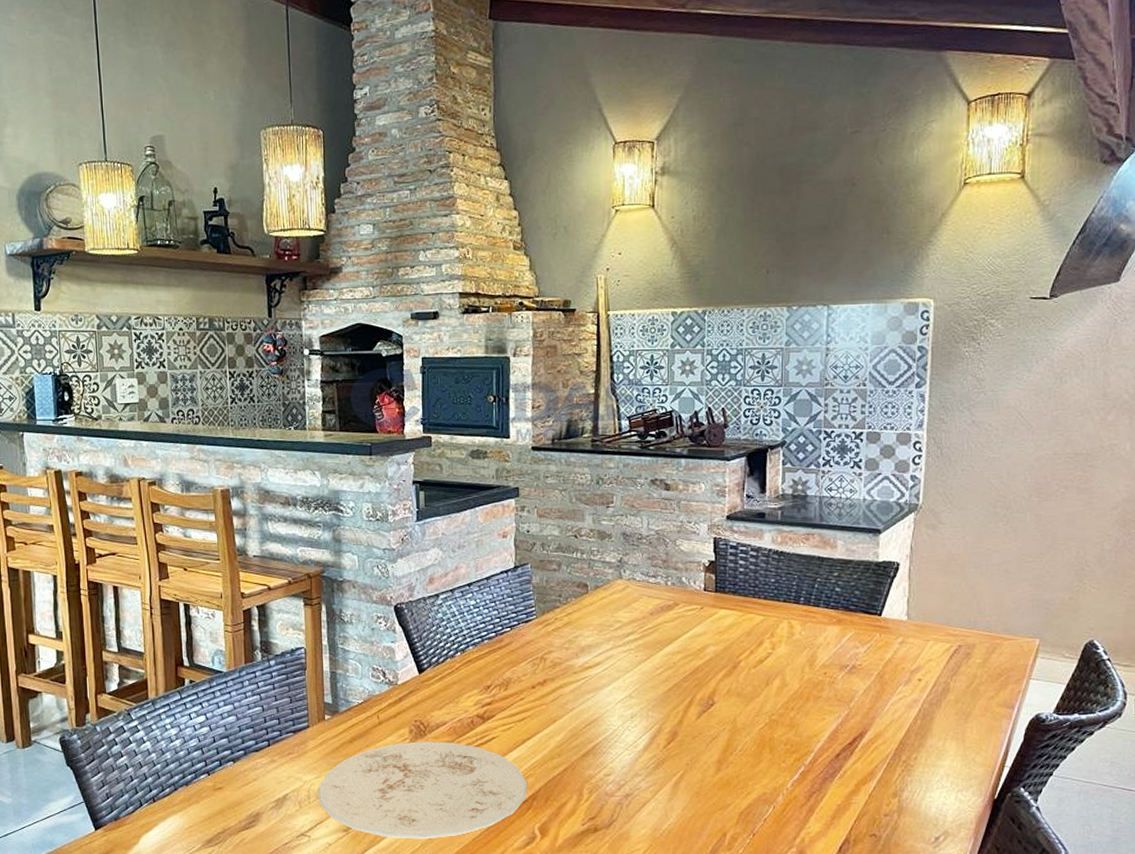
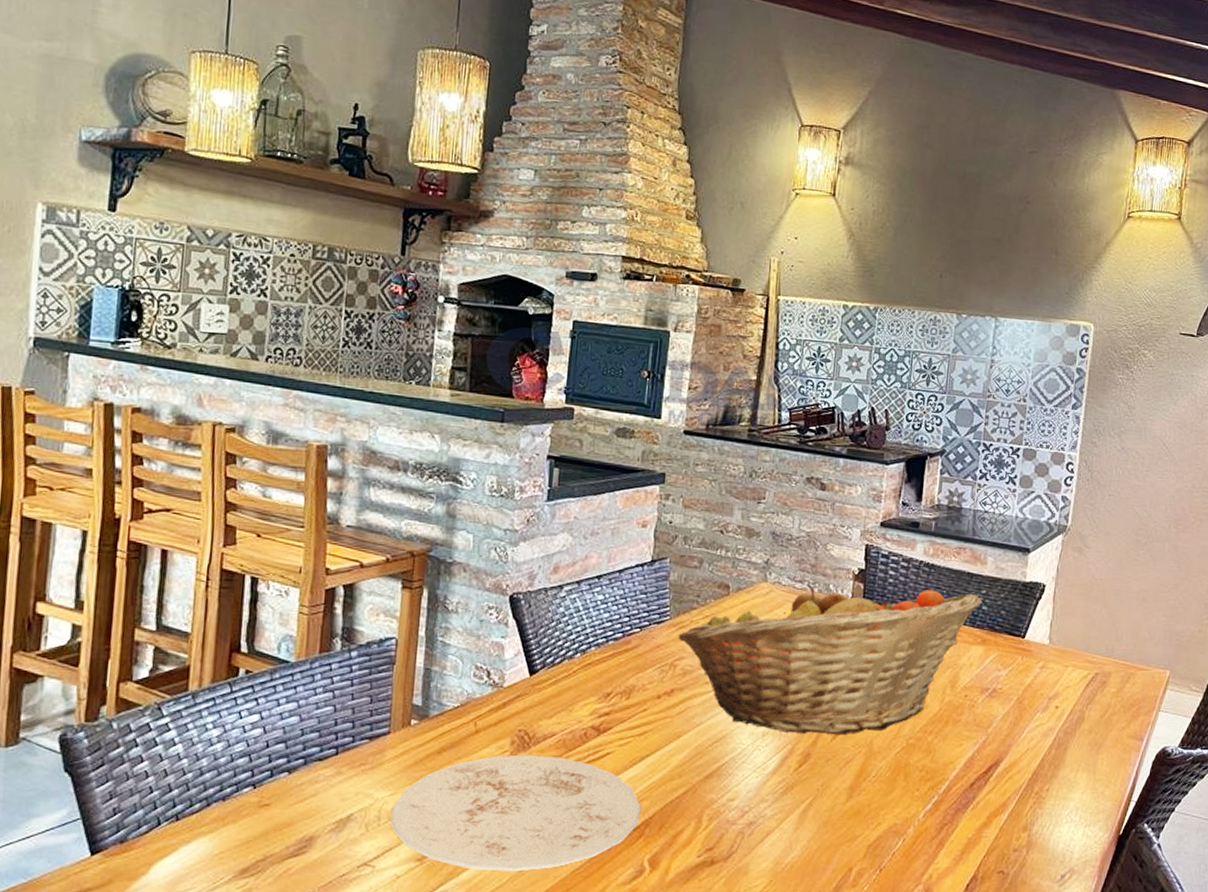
fruit basket: none [545,576,835,714] -> present [678,583,982,734]

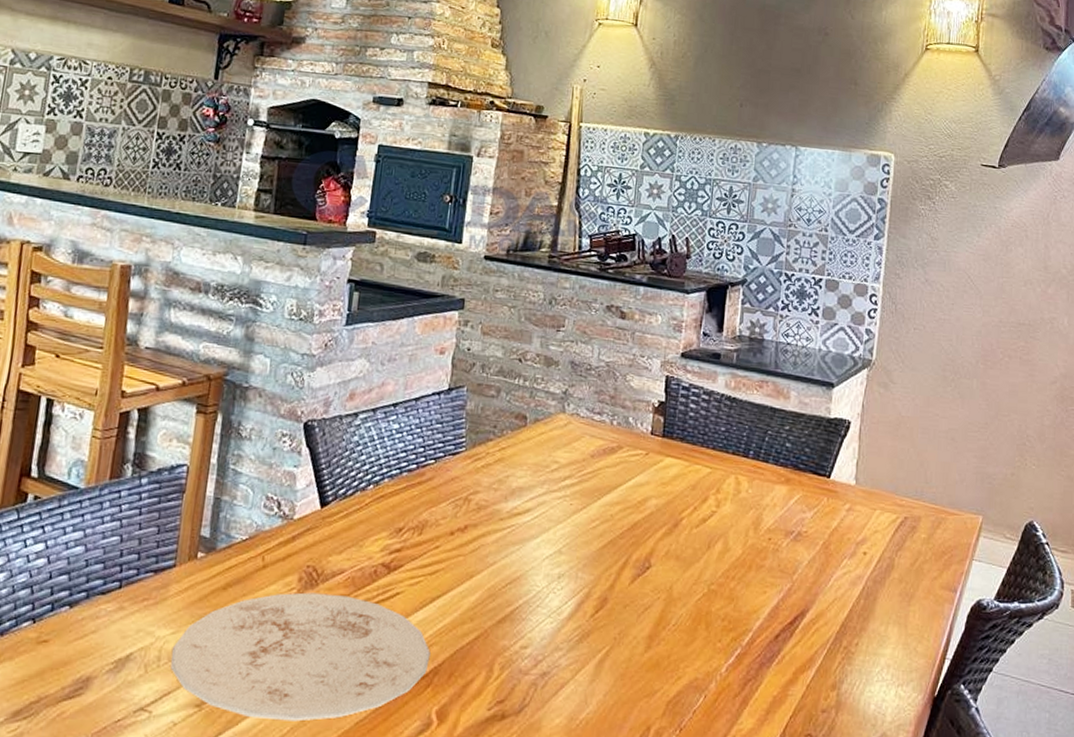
fruit basket: present [678,583,982,734] -> none [473,415,785,578]

